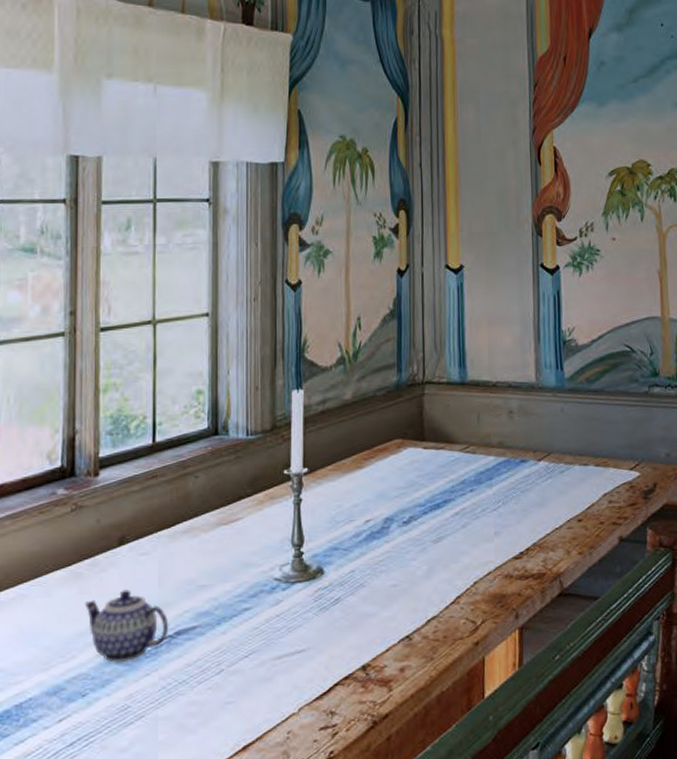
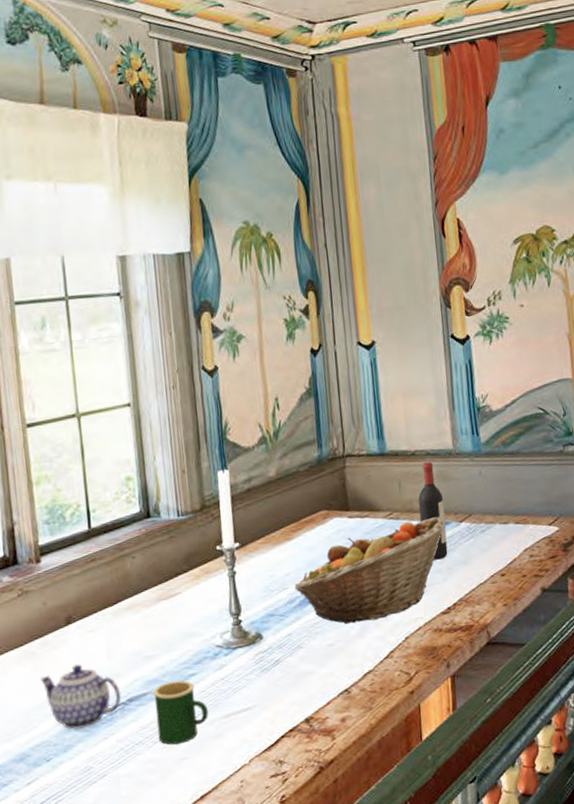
mug: none [203,614,259,687] -> present [153,680,209,745]
fruit basket: none [361,454,524,563] -> present [294,517,447,624]
wine bottle: none [497,395,524,500] -> present [418,462,448,560]

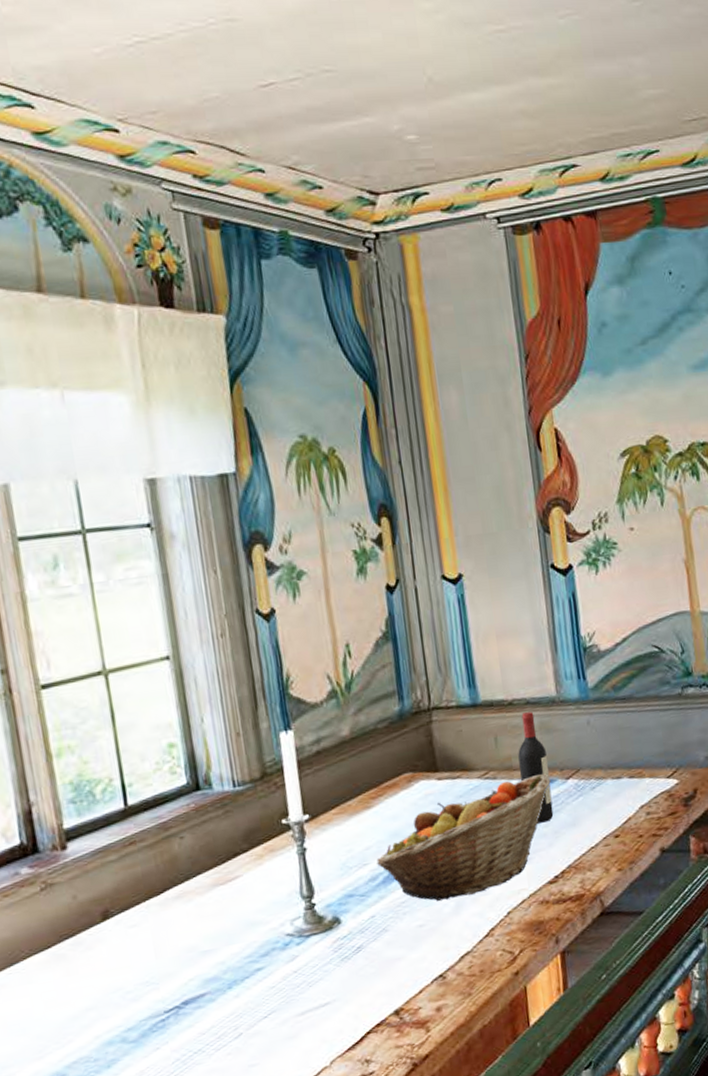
teapot: present [39,664,122,731] -> none [72,965,175,1042]
mug: present [153,680,209,745] -> none [213,976,280,1051]

